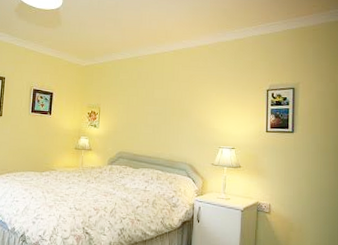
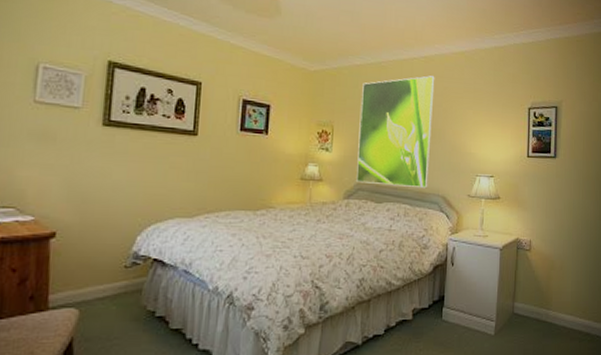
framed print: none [118,66,183,158] -> present [356,75,435,189]

